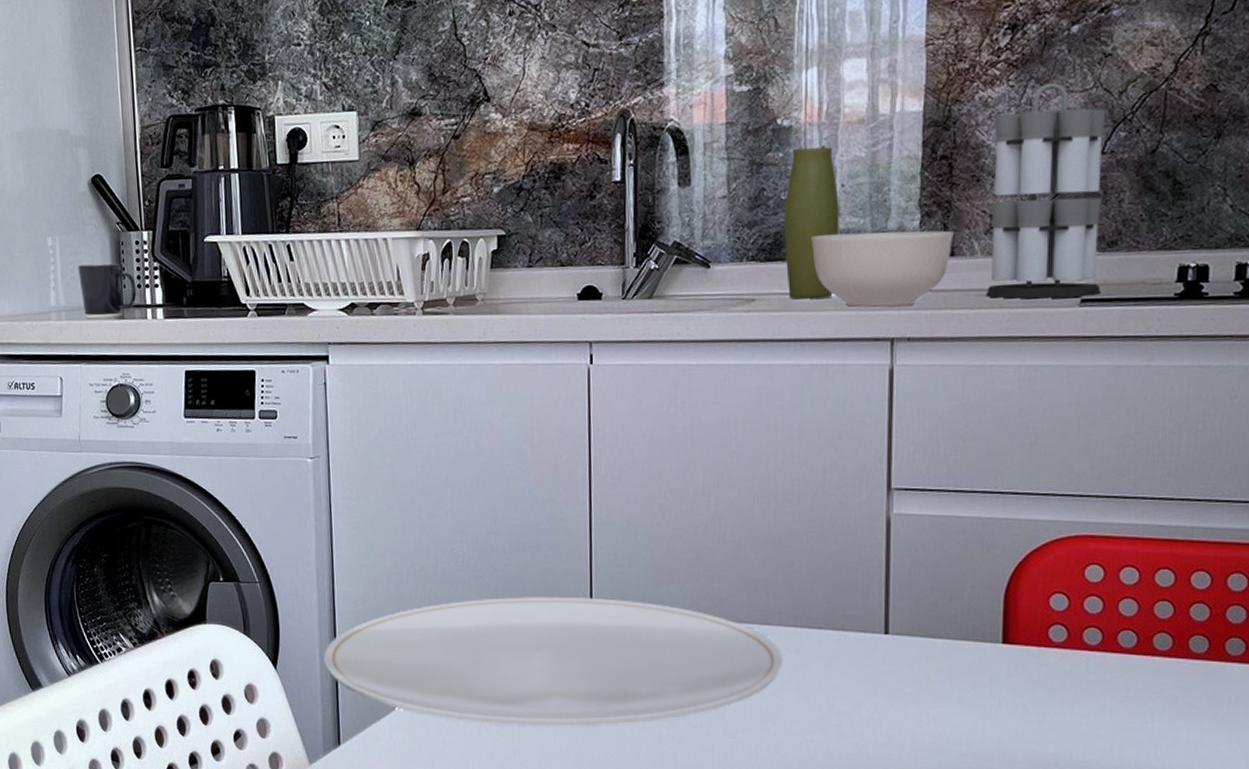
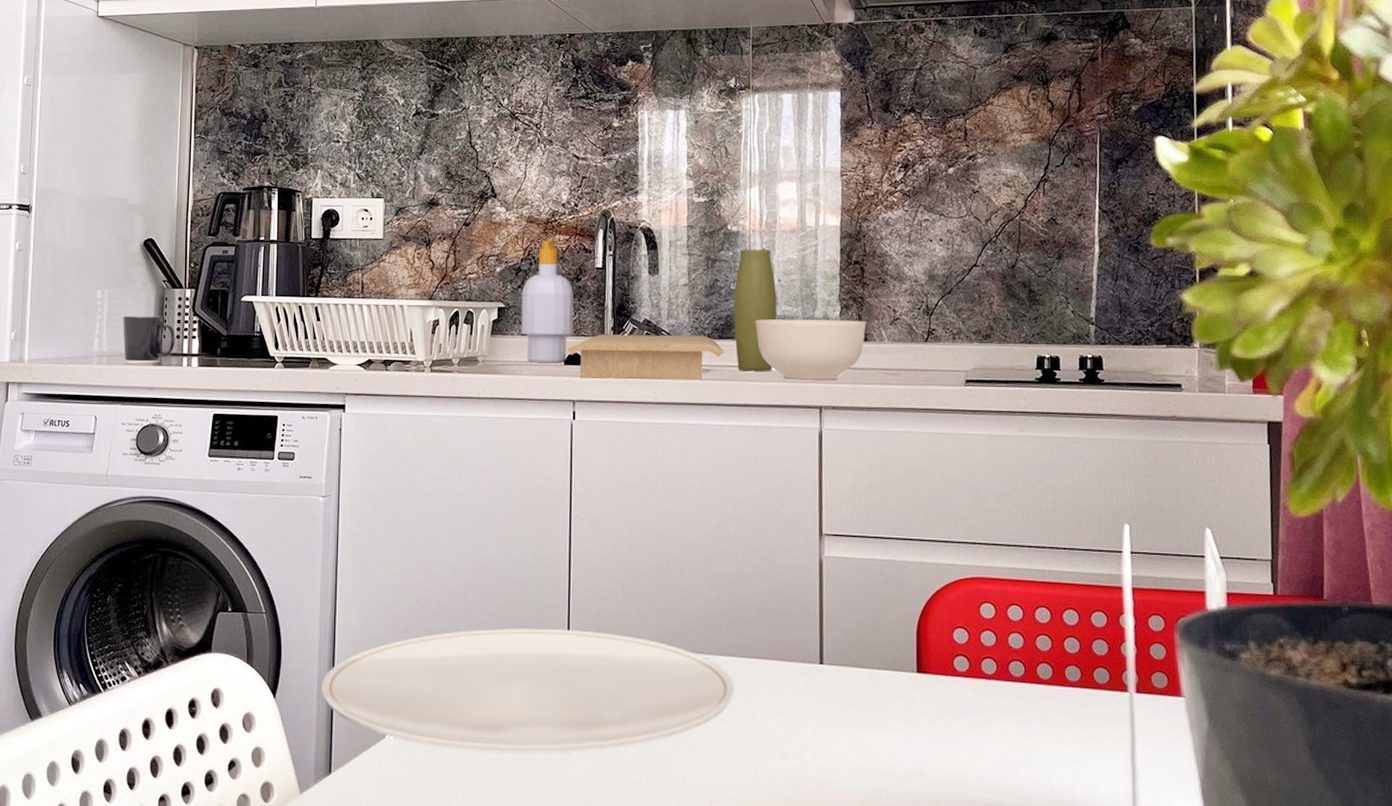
soap bottle: none [524,151,588,300] -> present [521,241,574,364]
cutting board: none [580,257,772,316] -> present [566,333,724,381]
spice rack: present [986,82,1106,299] -> none [892,209,980,379]

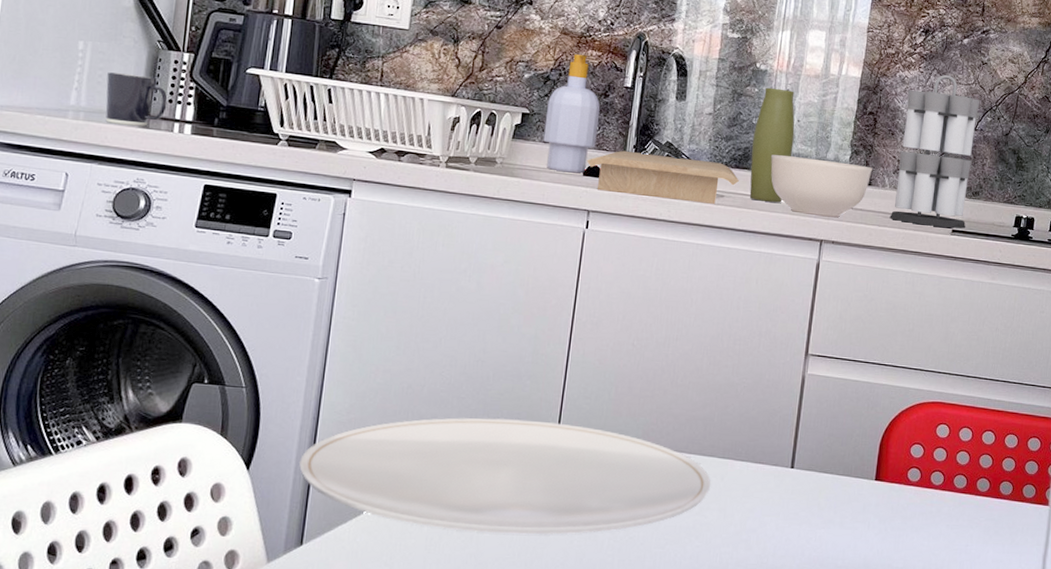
spice rack: none [892,209,980,379] -> present [889,74,980,229]

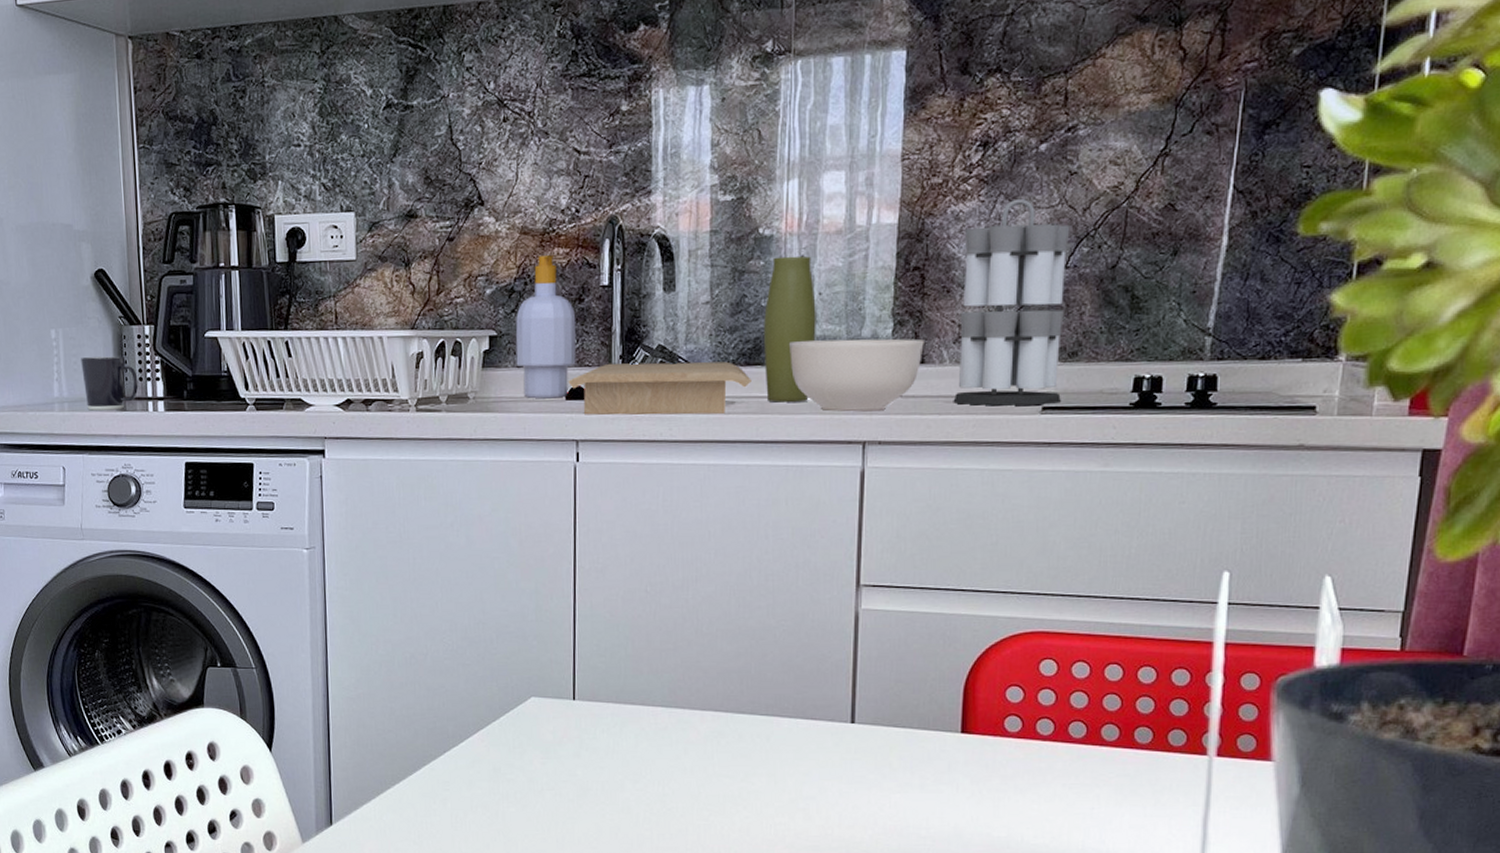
plate: present [298,417,711,535] -> none [316,683,754,809]

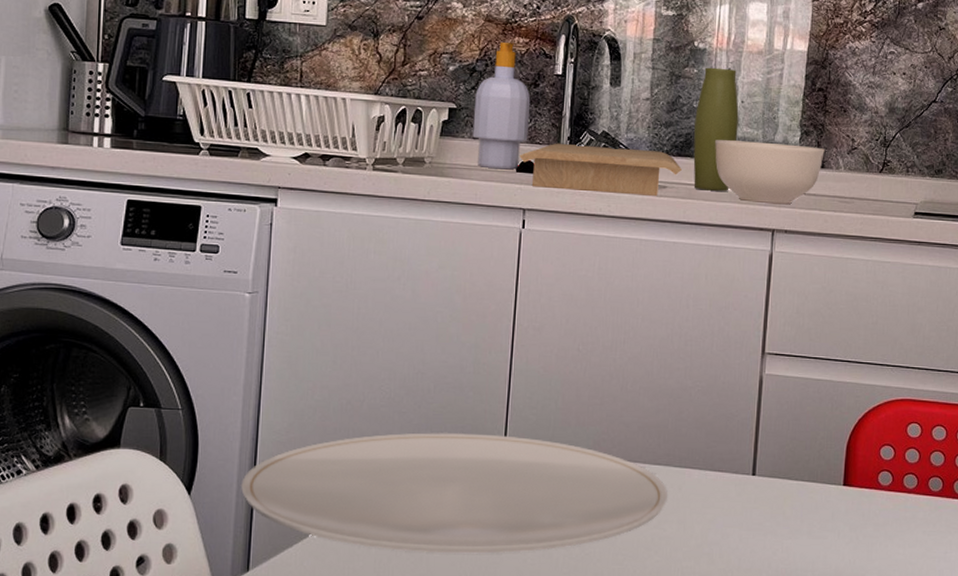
mug: present [80,356,139,411] -> none [22,87,85,143]
plate: none [316,683,754,809] -> present [240,432,667,554]
spice rack: present [953,198,1071,406] -> none [846,43,939,211]

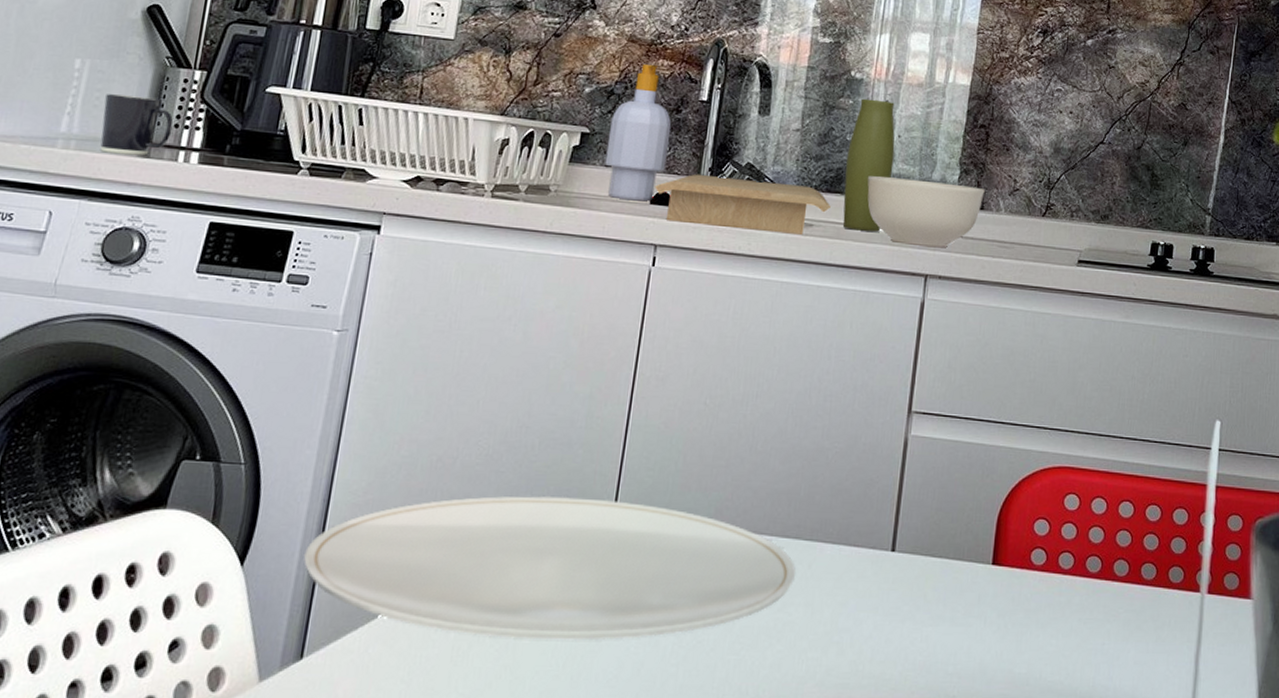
mug: none [22,87,85,143] -> present [100,94,174,156]

